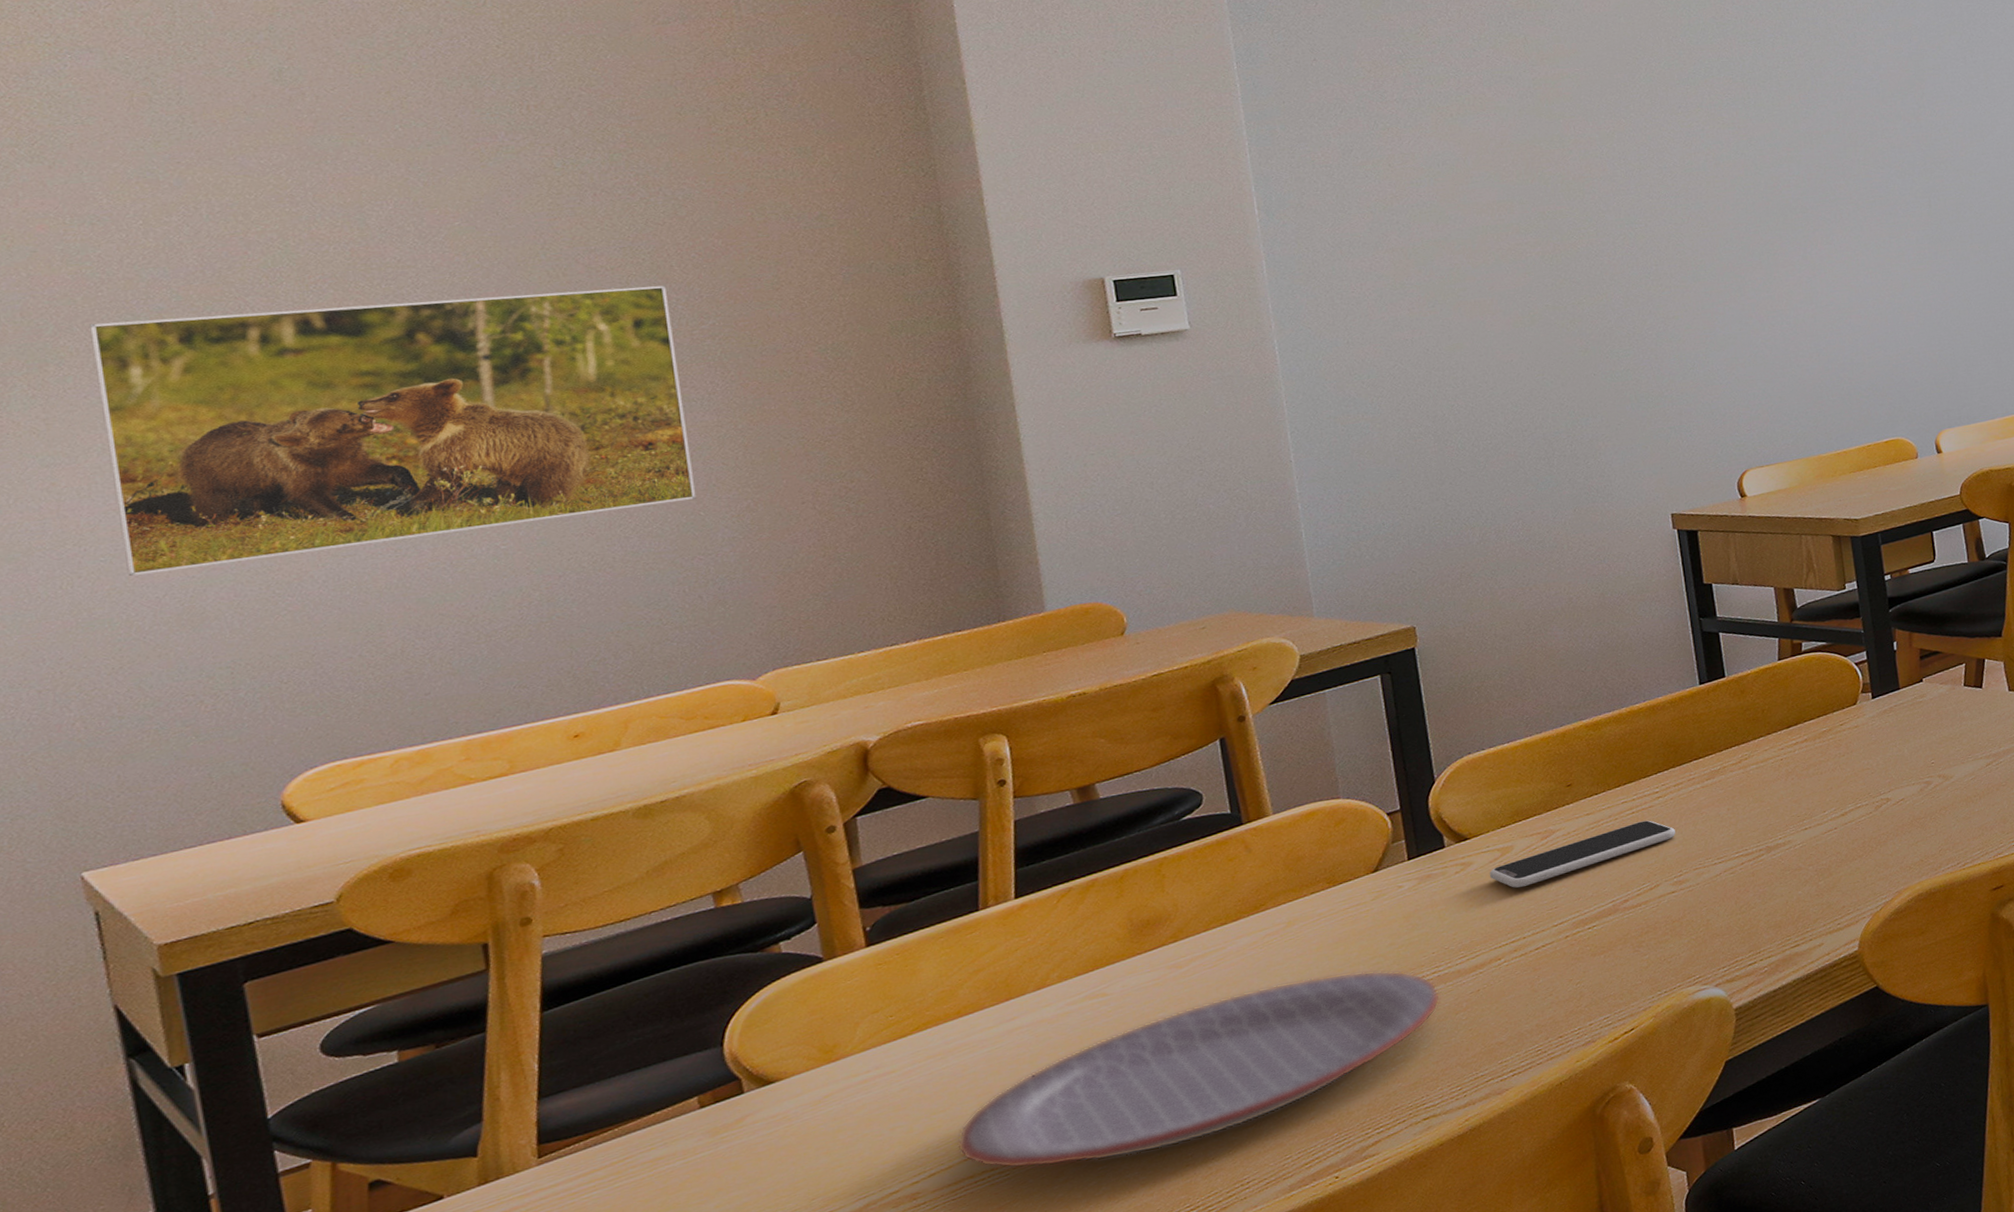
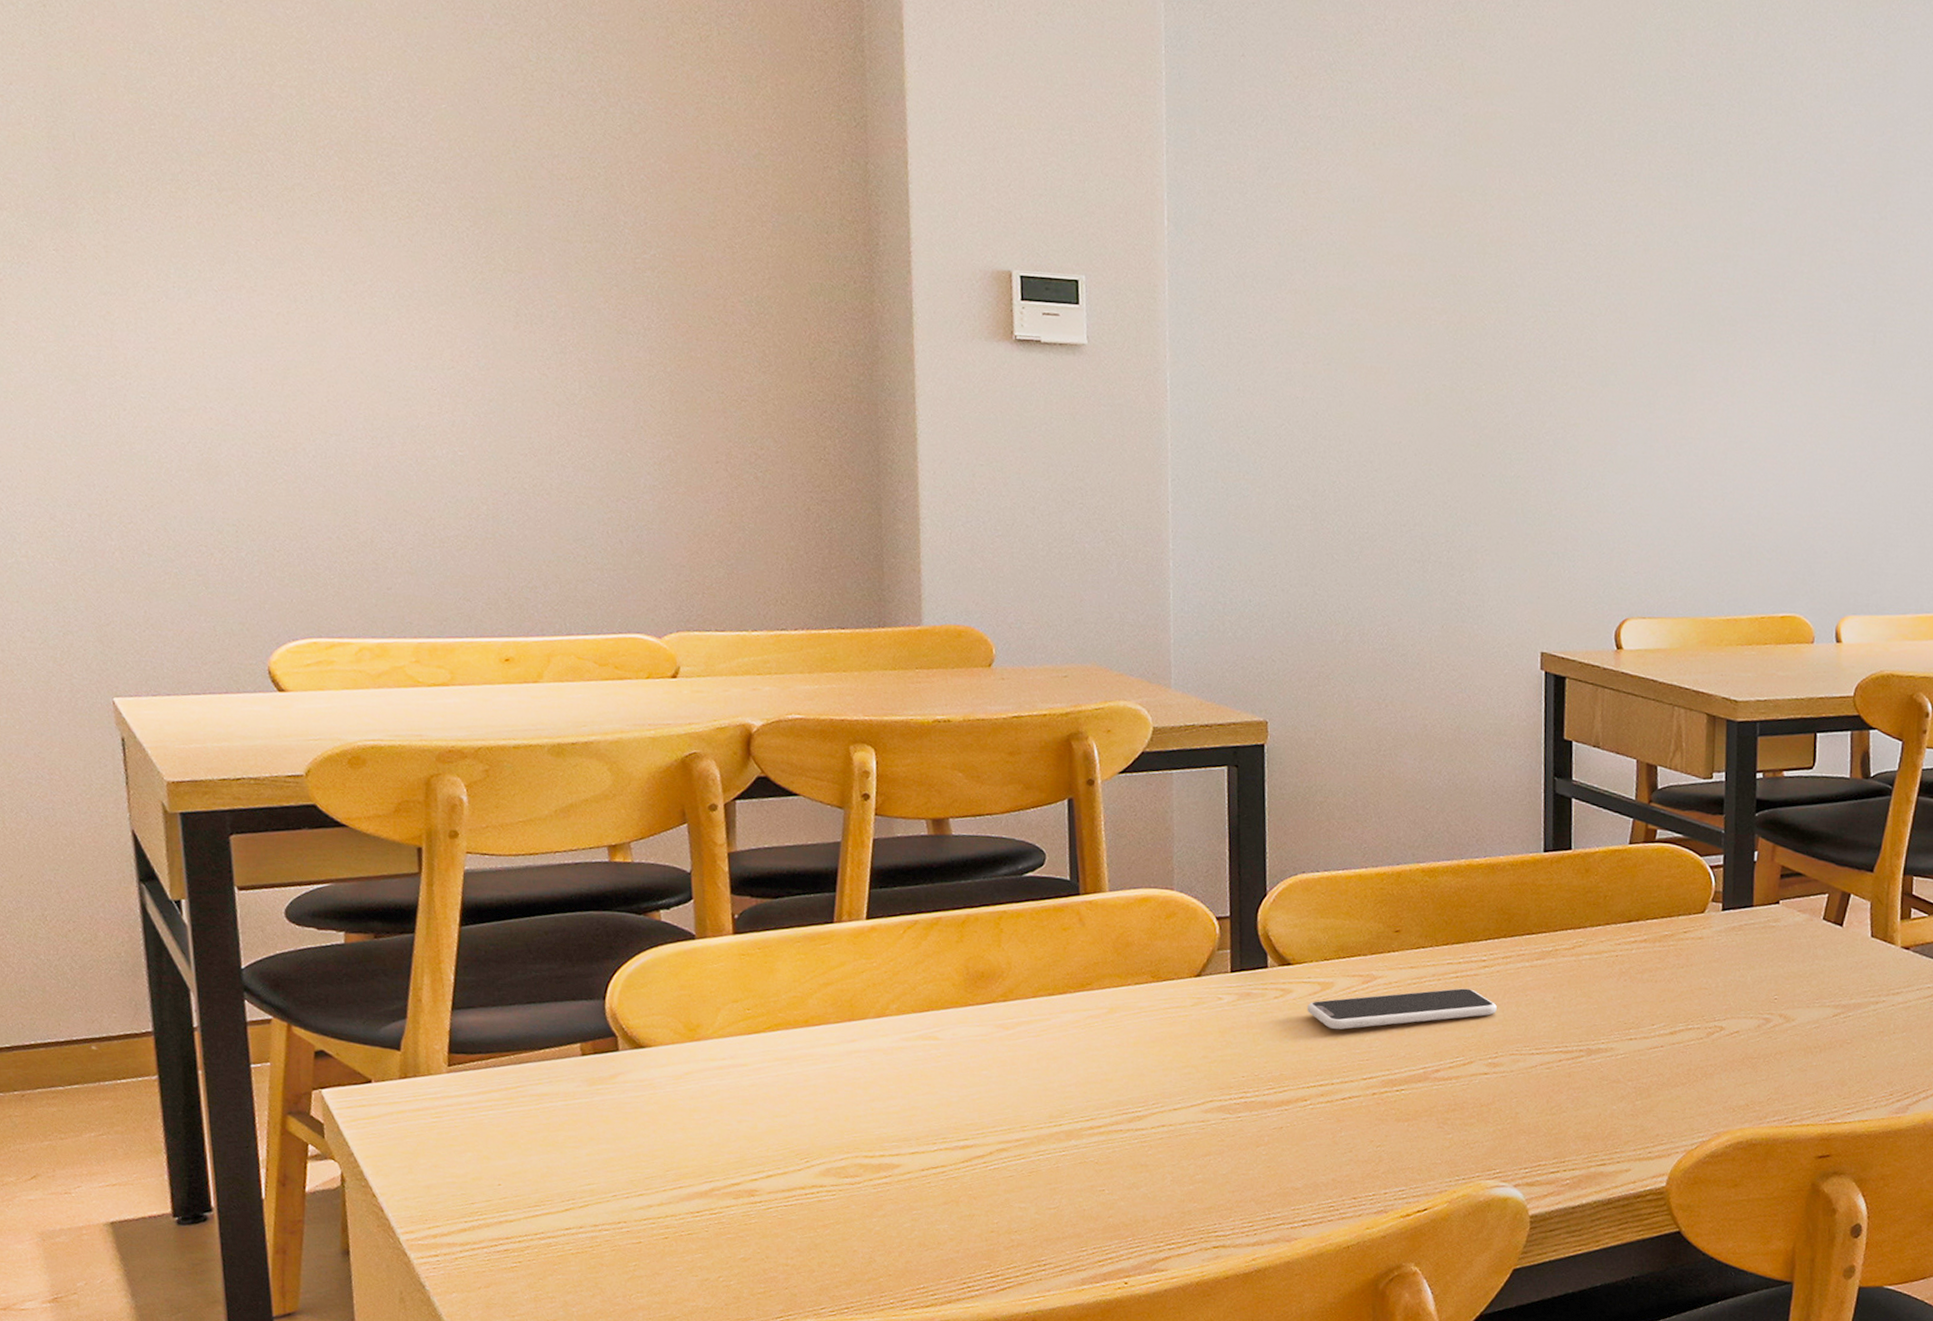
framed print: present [89,285,697,577] -> none [143,156,626,438]
plate: present [957,970,1441,1169] -> none [793,1070,1245,1209]

